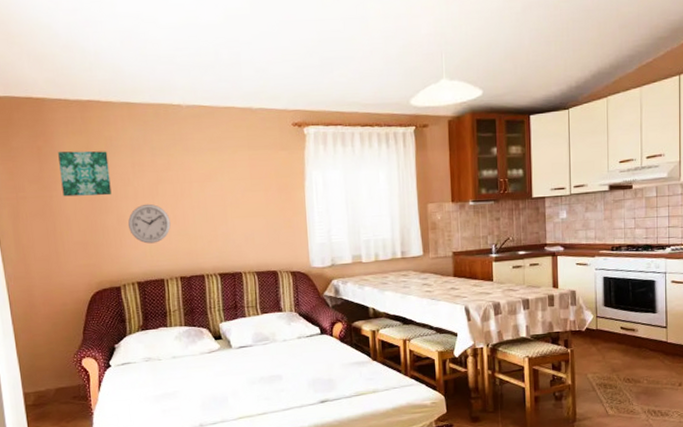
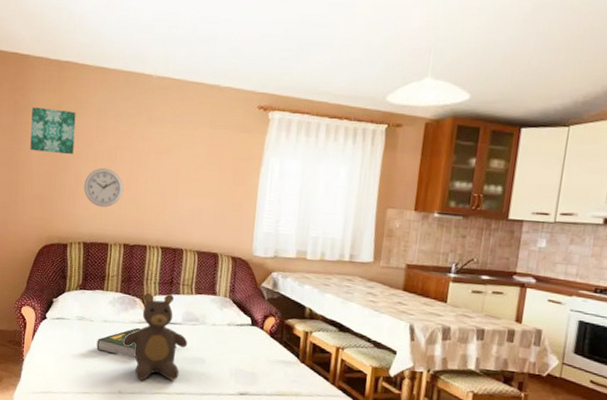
book: none [168,358,251,389] -> present [96,328,177,358]
teddy bear: none [195,318,262,409] -> present [122,293,188,381]

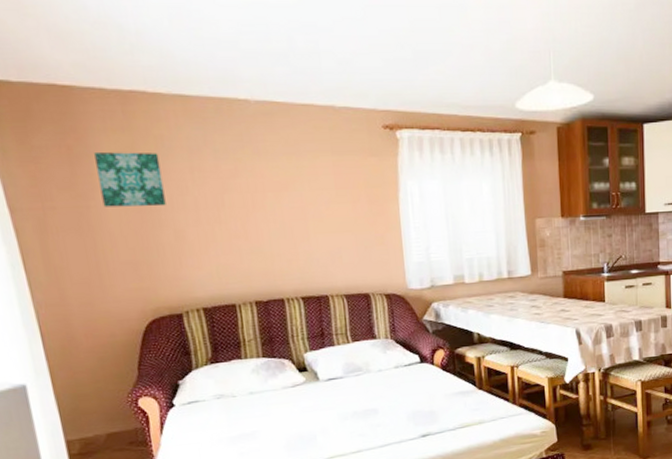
wall clock: present [83,167,124,207] -> none [188,216,242,263]
book: present [96,328,177,358] -> none [246,393,343,429]
teddy bear: present [122,293,188,381] -> none [277,347,355,449]

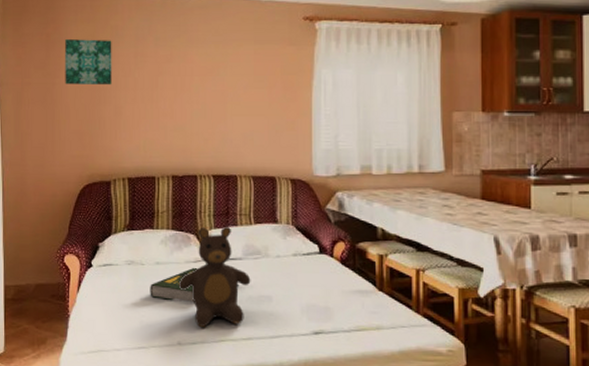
book: none [246,393,343,429] -> present [150,268,239,302]
teddy bear: none [277,347,355,449] -> present [178,226,251,327]

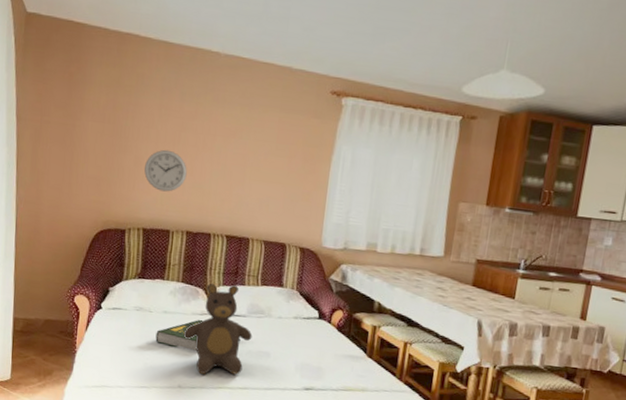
wall art: present [65,38,112,86] -> none [85,80,137,135]
wall clock: none [124,96,167,138] -> present [143,149,187,192]

